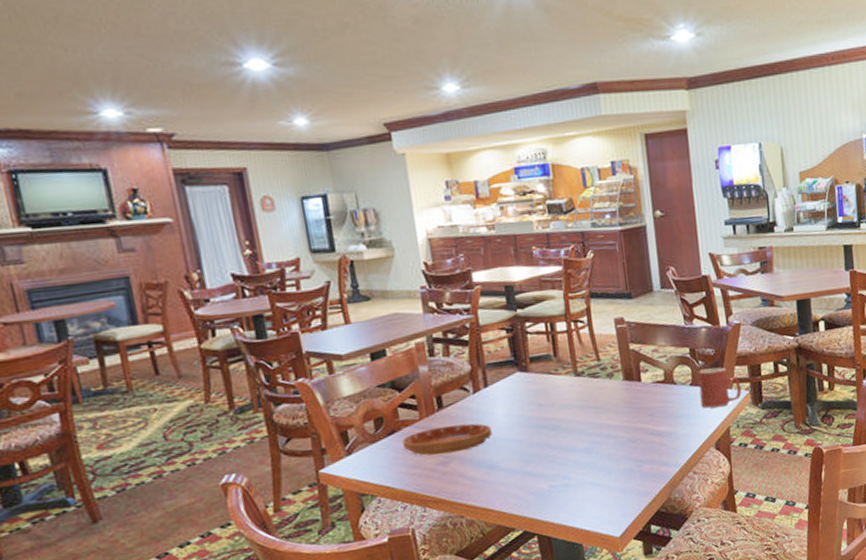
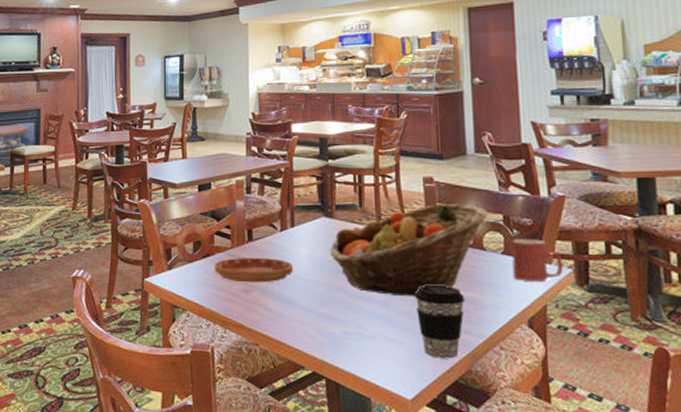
fruit basket: none [528,342,676,443] -> present [330,204,488,297]
coffee cup: none [615,423,661,494] -> present [415,286,464,359]

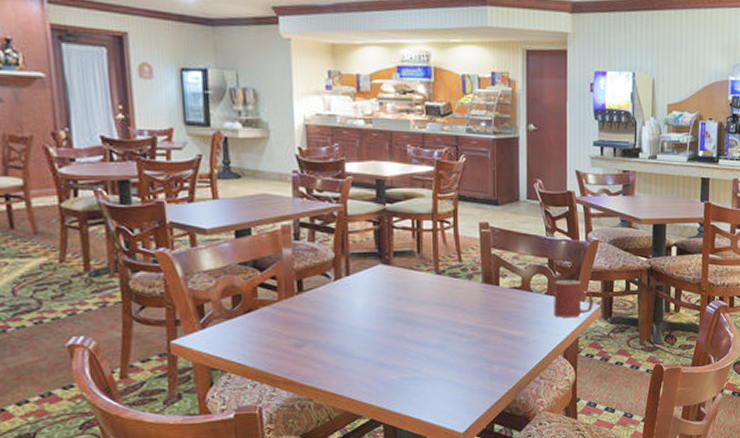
saucer: present [214,257,293,283] -> none [258,309,349,338]
fruit basket: present [330,204,488,297] -> none [388,249,535,340]
coffee cup: present [415,286,464,359] -> none [469,326,512,393]

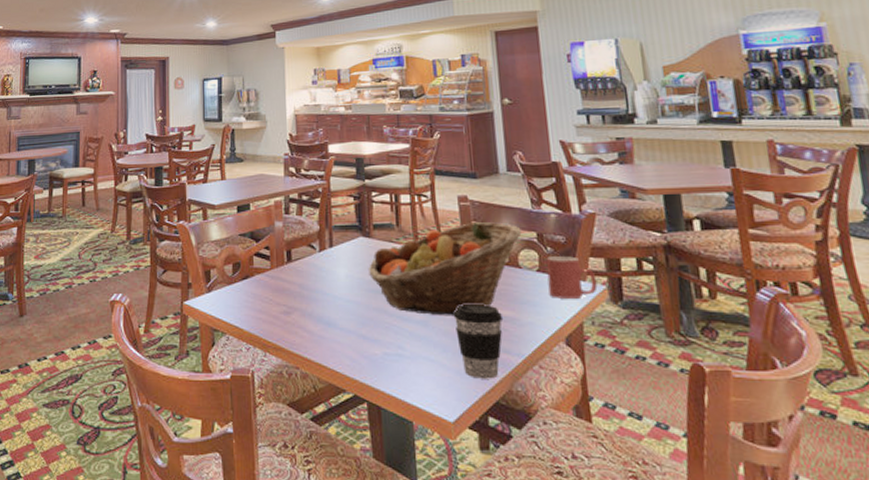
fruit basket: none [388,249,535,340] -> present [369,222,522,316]
coffee cup: none [469,326,512,393] -> present [453,305,502,379]

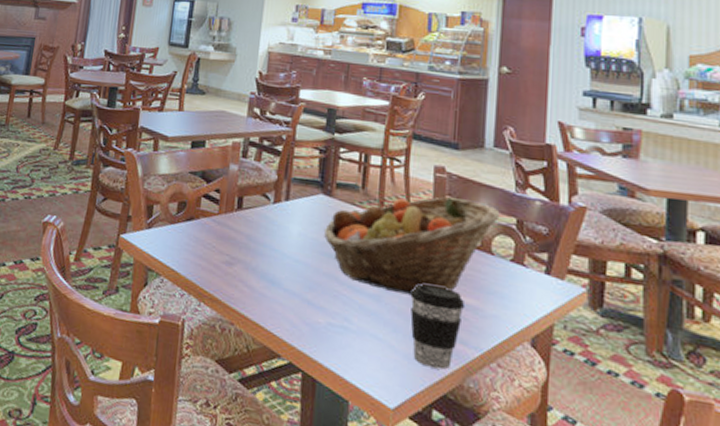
mug: present [546,256,598,298] -> none [521,247,577,298]

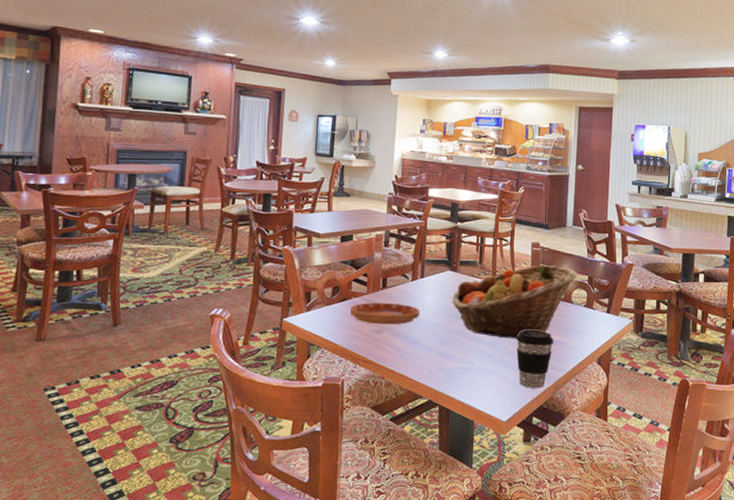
saucer: none [196,225,282,258] -> present [349,302,420,325]

